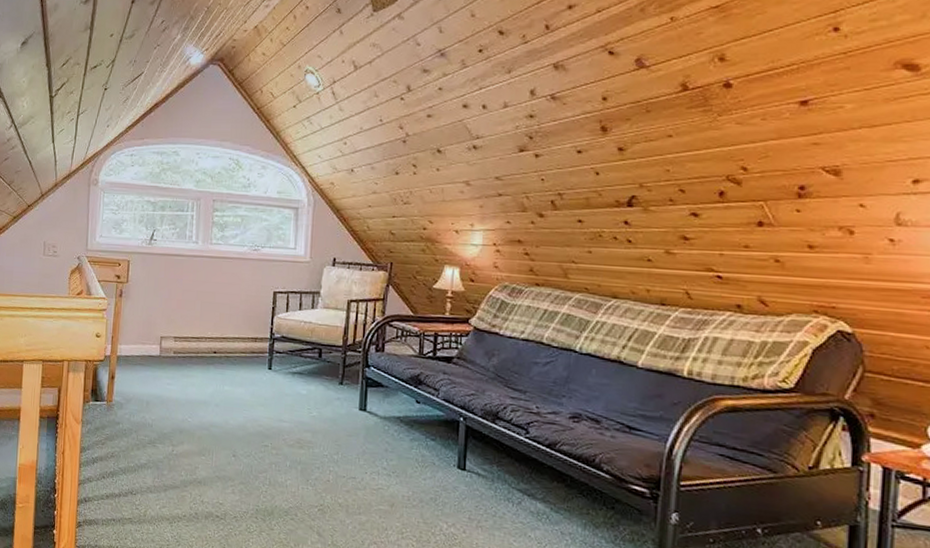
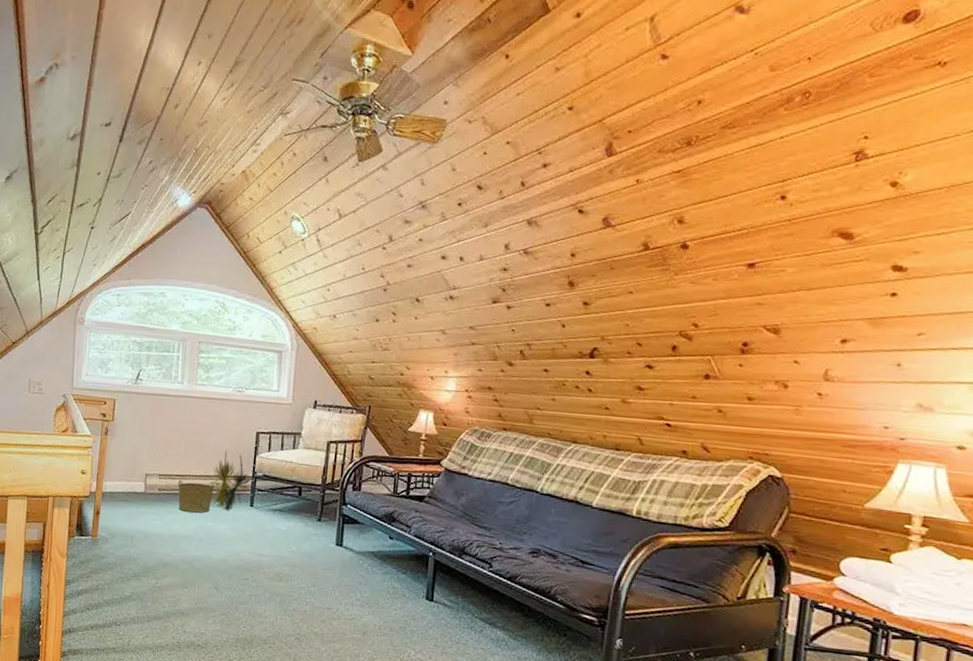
basket: none [193,342,231,377] -> present [177,480,214,513]
plant: none [225,311,269,375] -> present [208,450,251,511]

